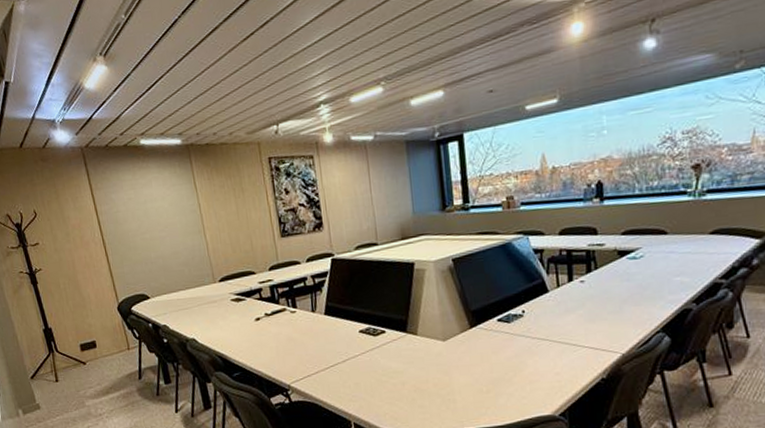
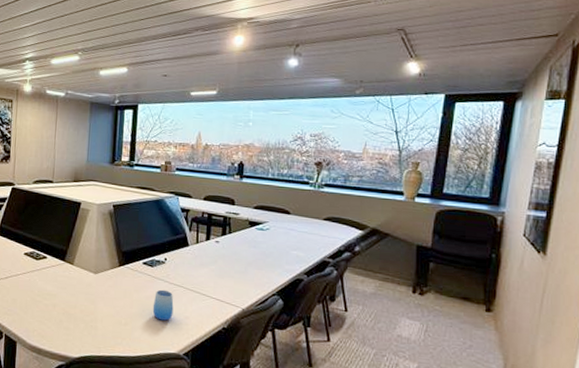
cup: none [516,346,541,381] -> present [152,289,174,321]

